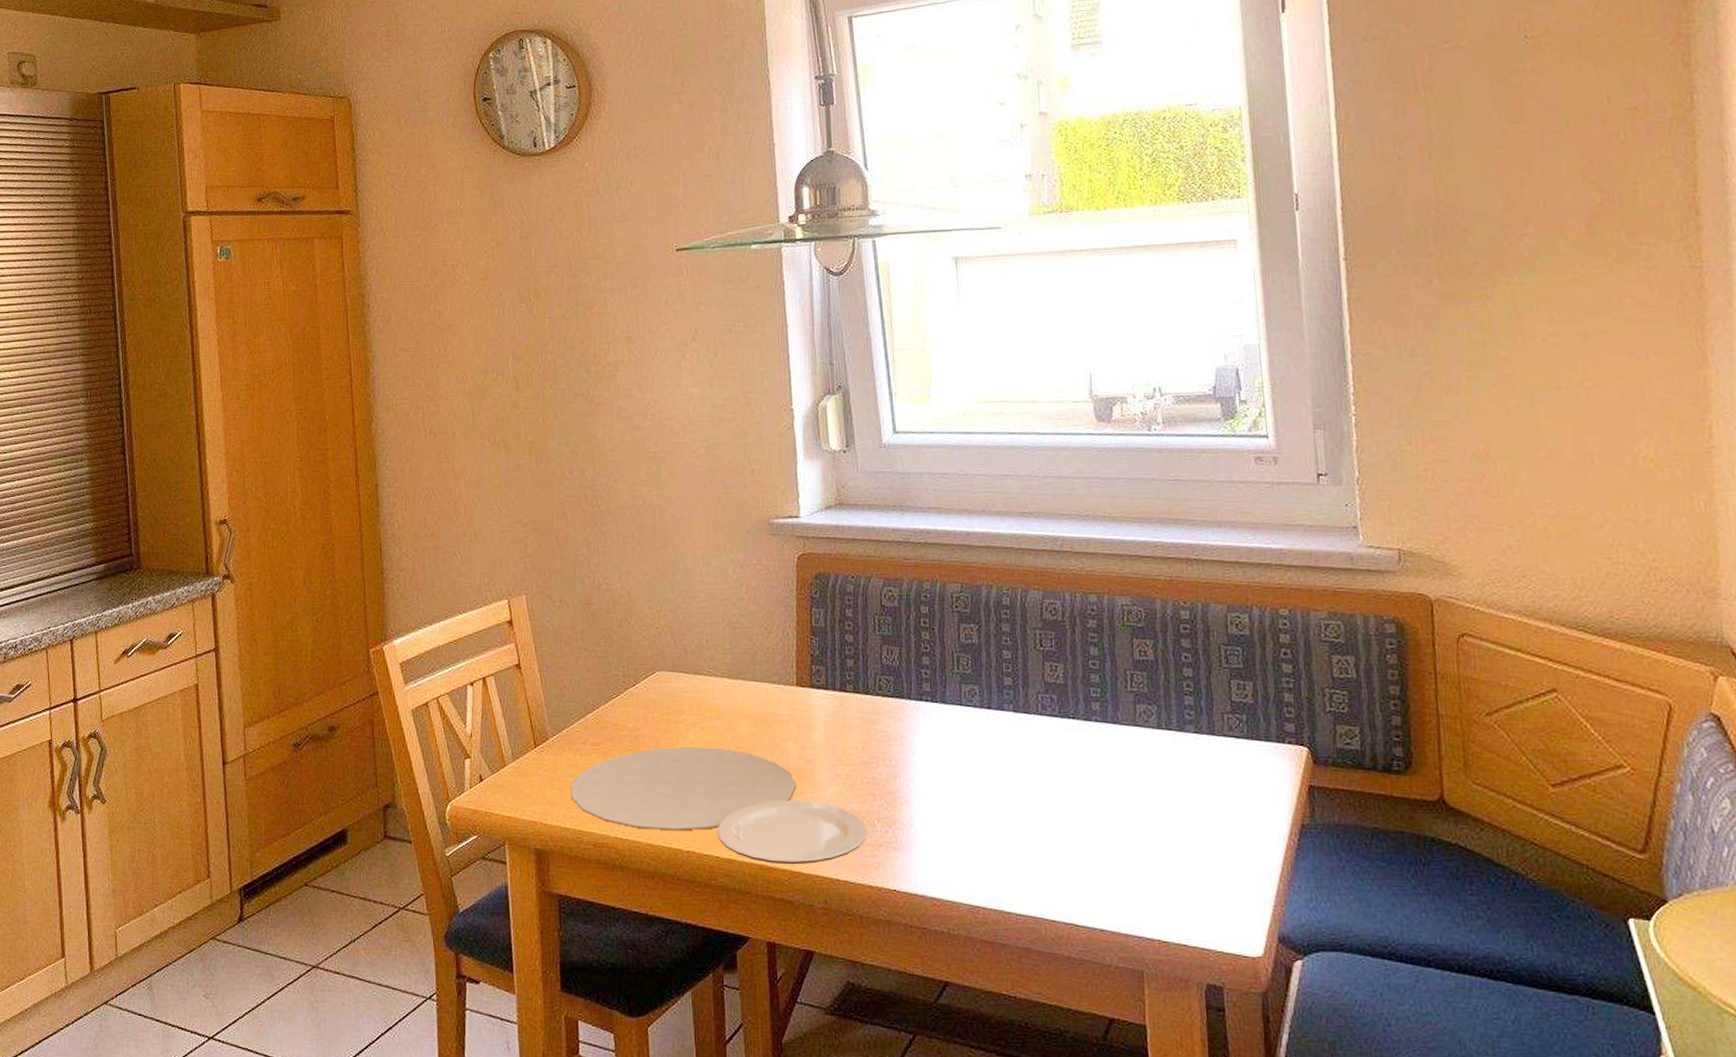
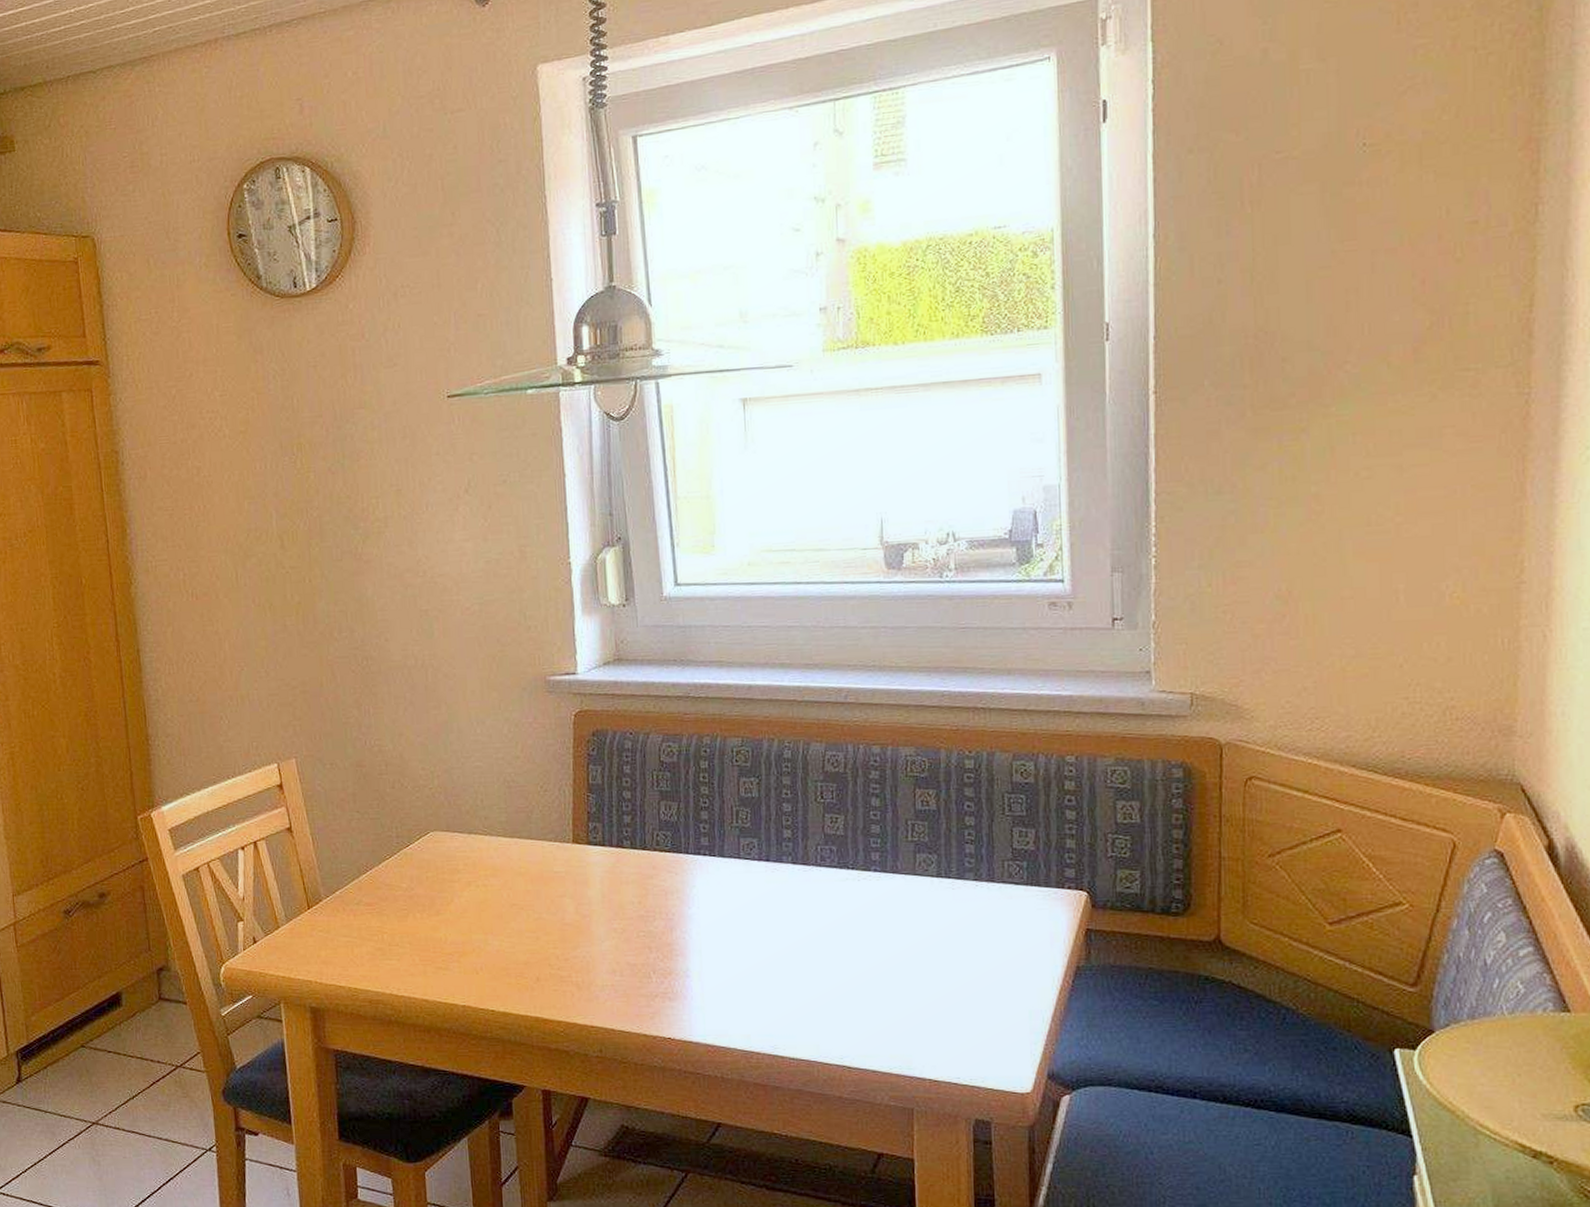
placemat: present [571,747,796,831] -> none [346,905,572,987]
plate: present [717,800,867,865] -> none [492,954,643,1016]

